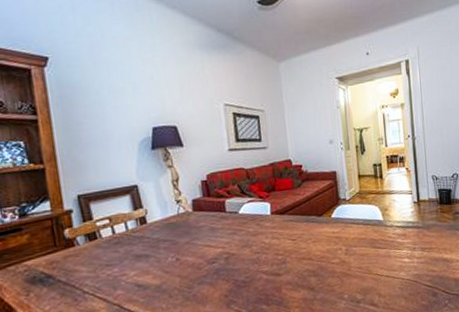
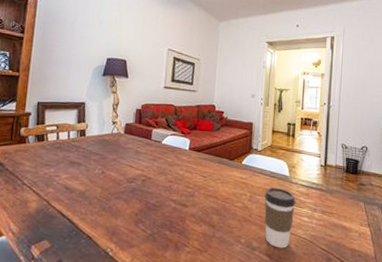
coffee cup: none [360,234,394,296] -> present [264,187,296,248]

